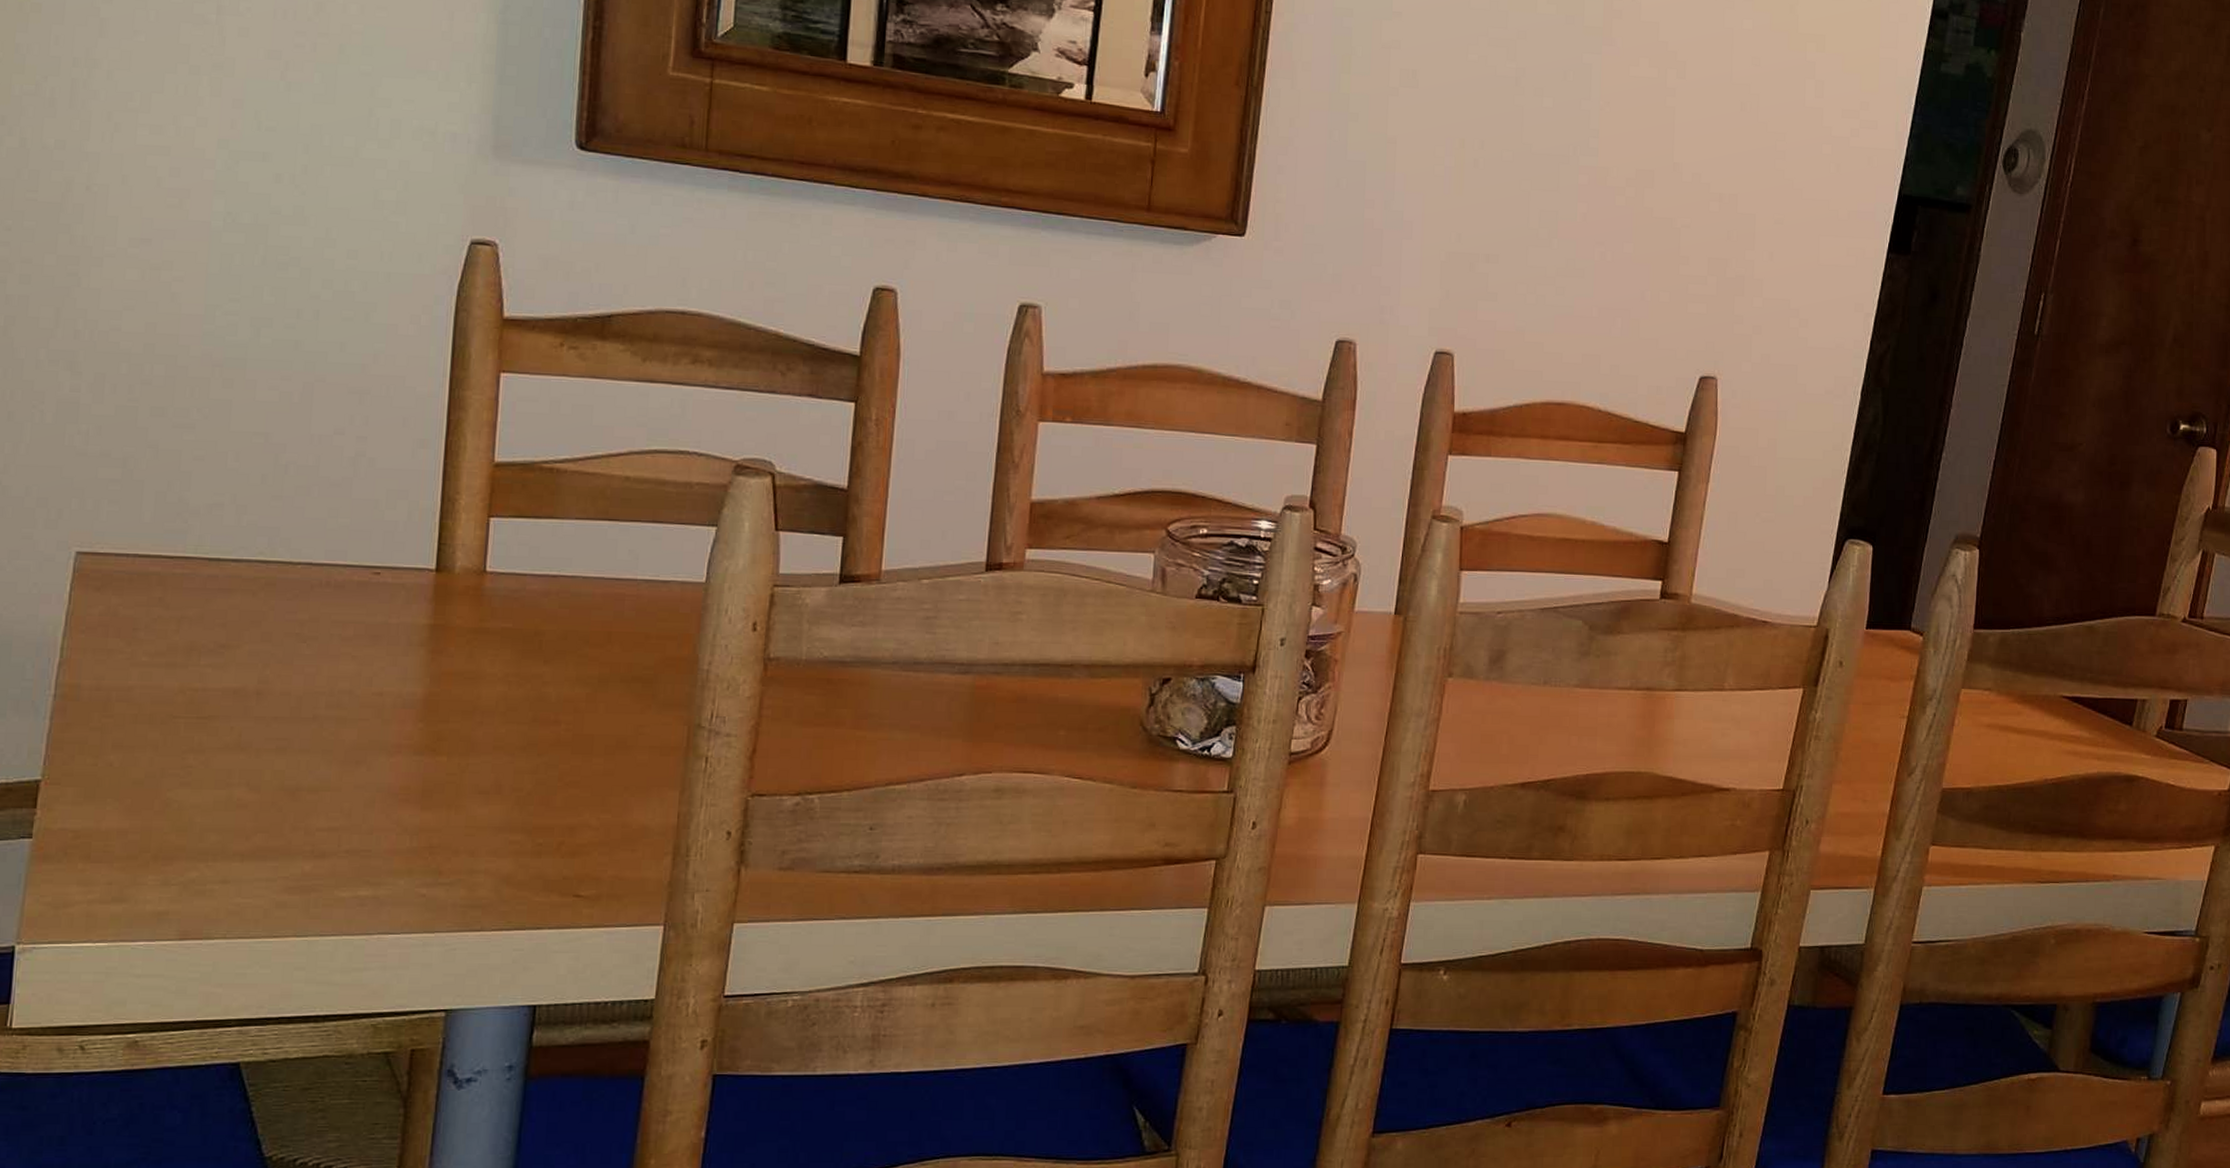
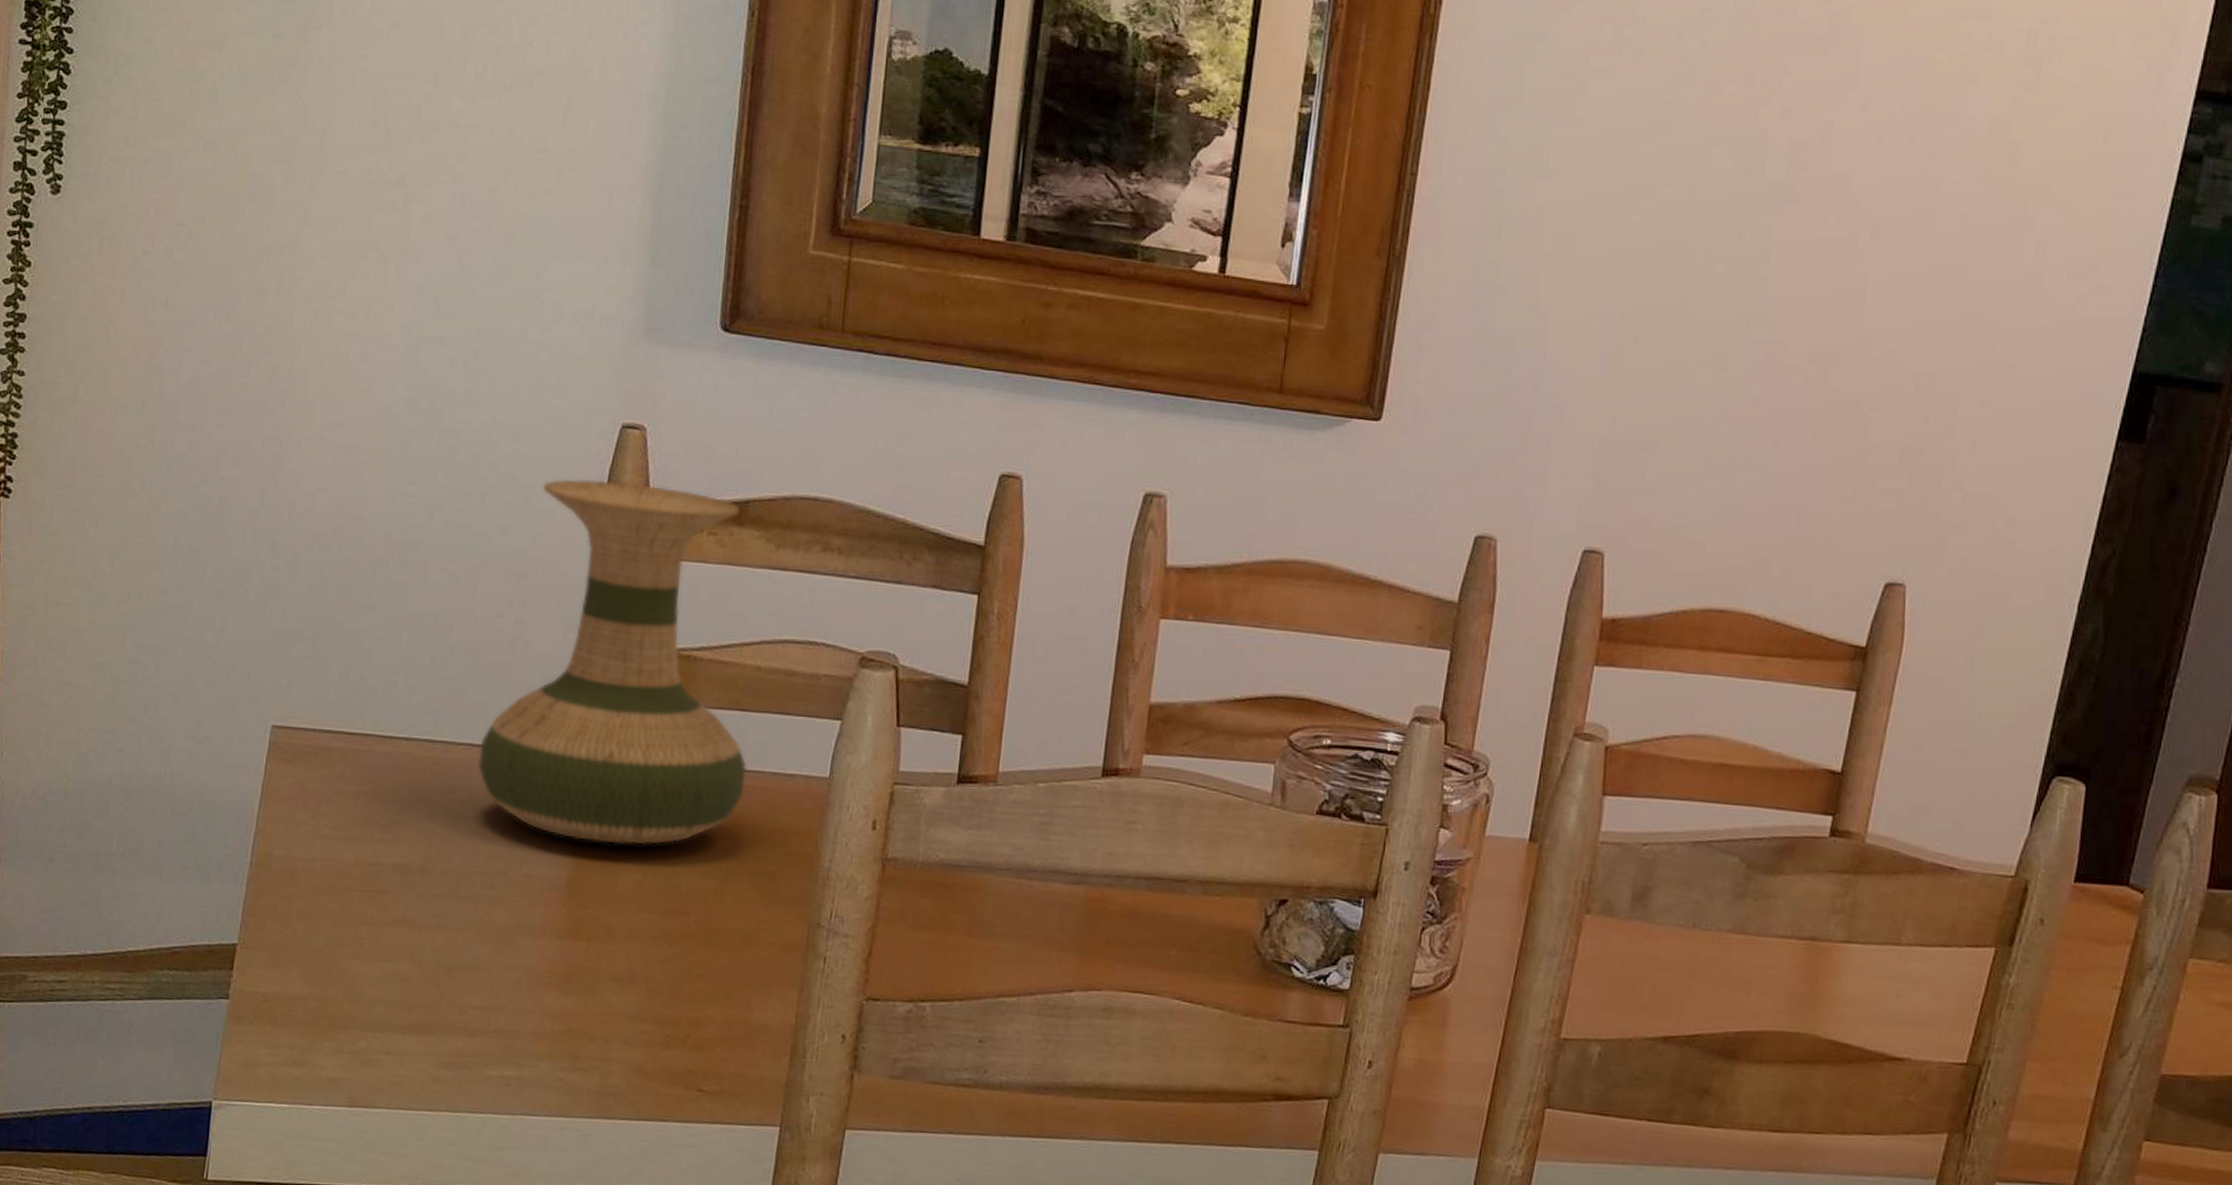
vase: none [318,294,618,658] -> present [477,478,748,845]

